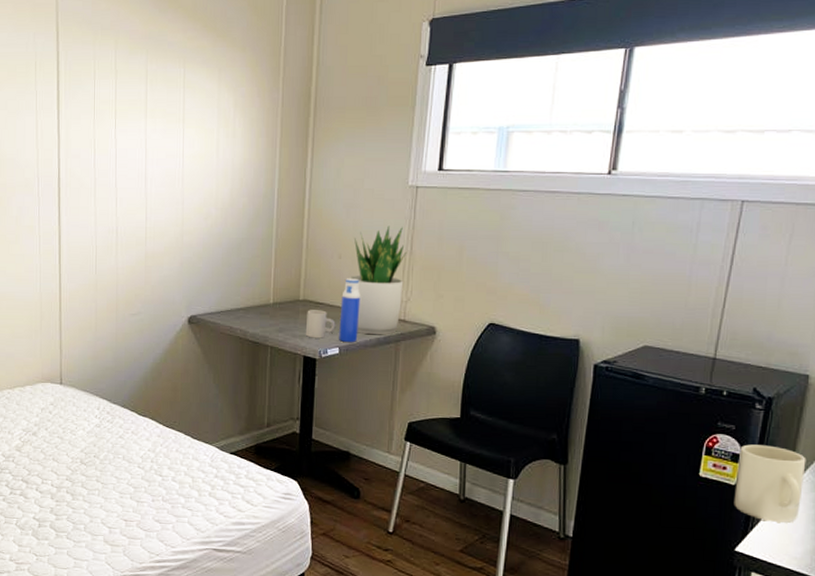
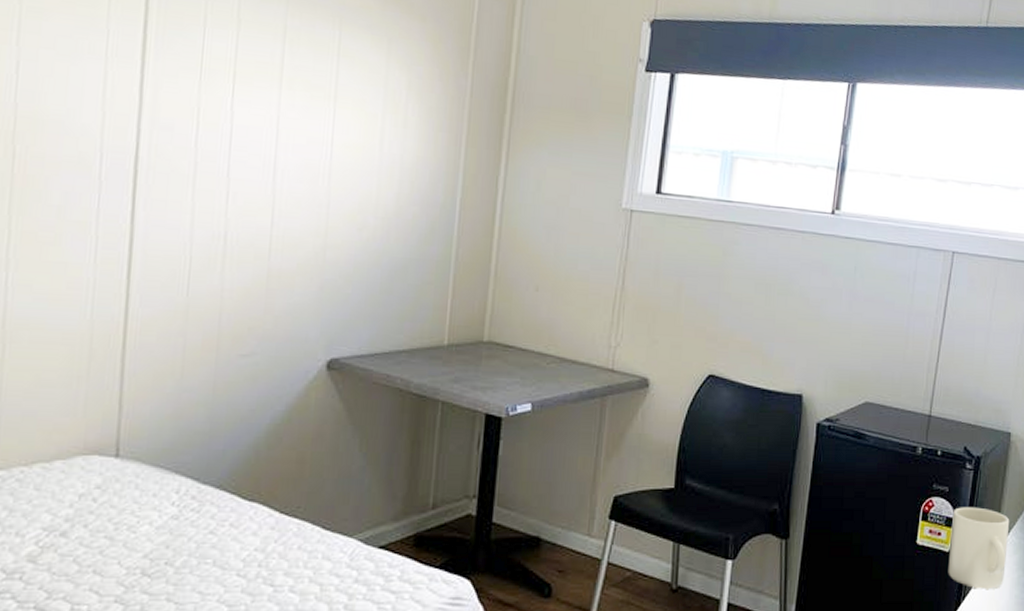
mug: present [305,310,336,339] -> none [489,354,529,391]
water bottle: present [339,278,361,343] -> none [532,316,561,398]
planter: present [350,226,407,335] -> none [548,254,618,388]

